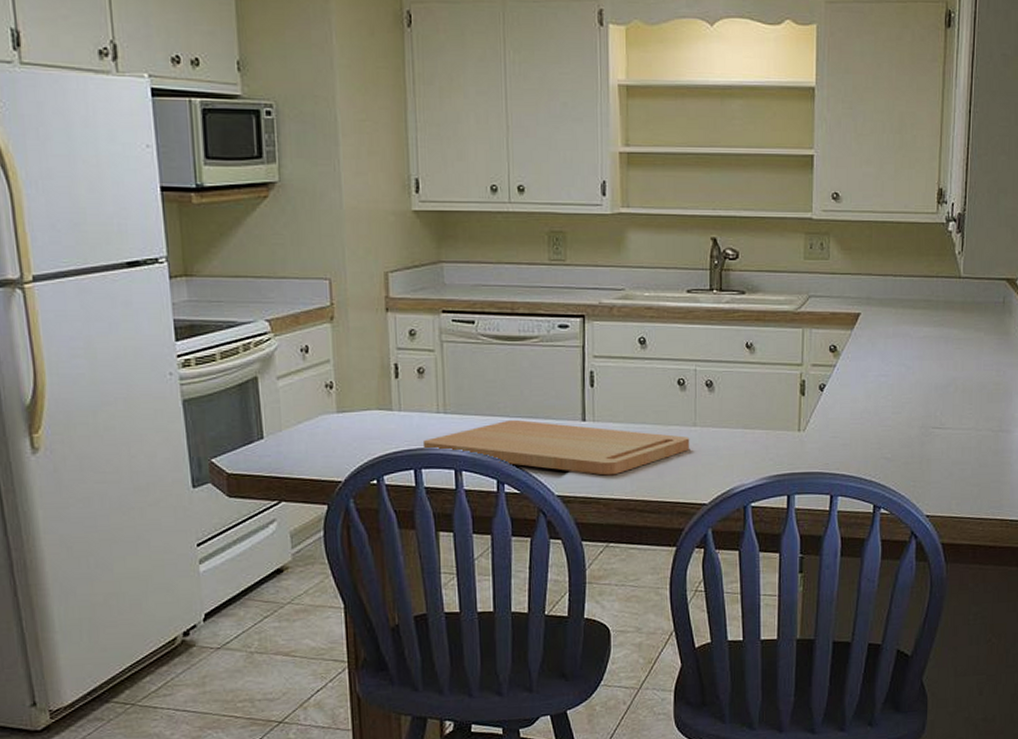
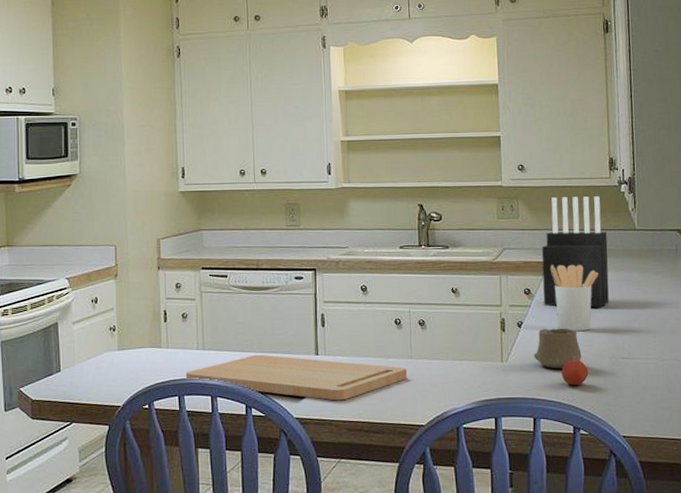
cup: none [836,392,889,440] -> present [534,328,582,370]
knife block: none [850,235,928,369] -> present [541,196,609,308]
utensil holder: none [861,317,914,396] -> present [550,265,598,331]
fruit: none [865,429,895,459] -> present [562,359,589,386]

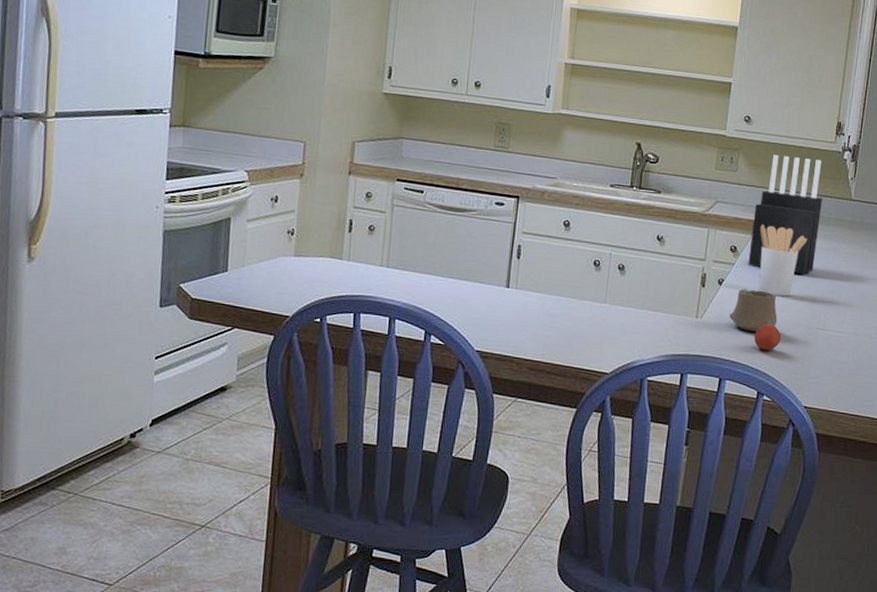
cutting board: present [185,354,408,401] -> none [364,279,599,338]

